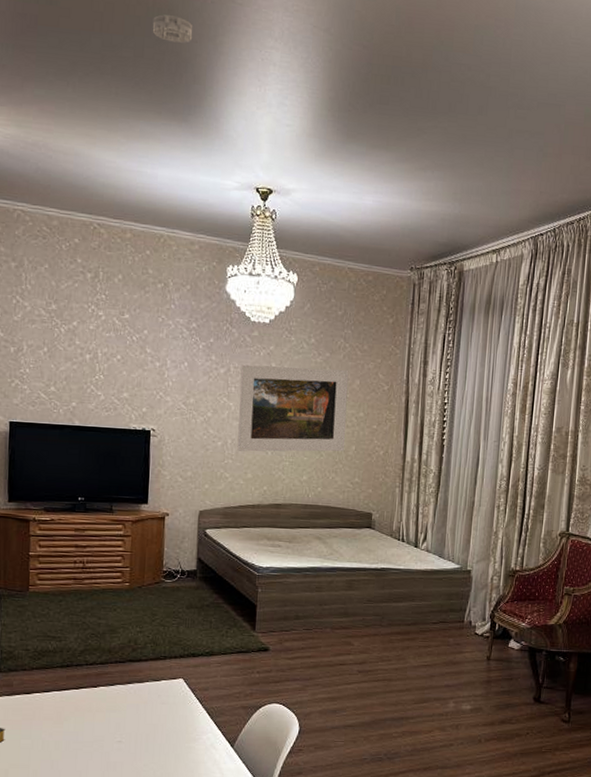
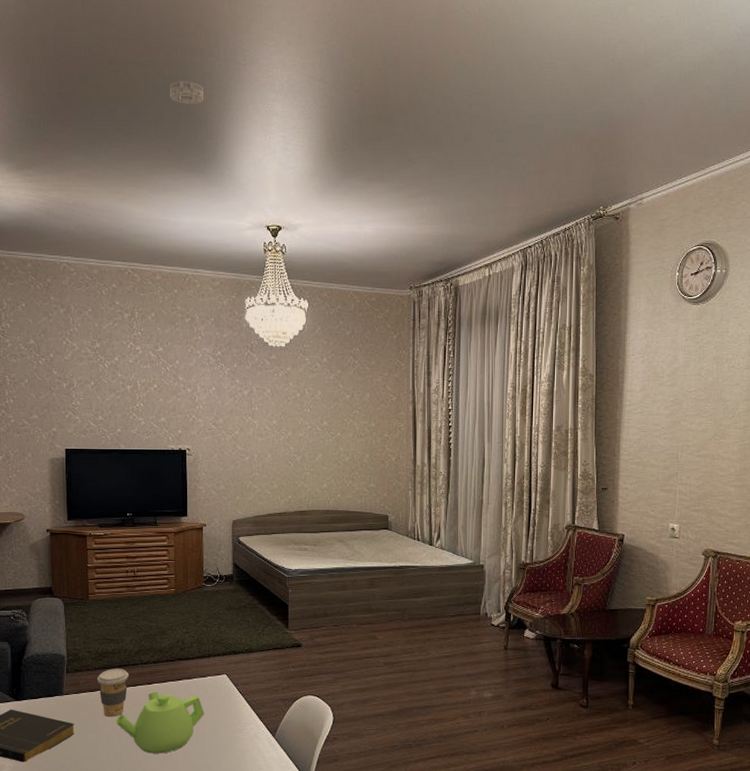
coffee cup: none [34,669,72,723] -> present [97,669,129,718]
teapot: none [53,695,157,764] -> present [115,691,205,754]
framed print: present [237,364,349,452] -> none [262,384,360,464]

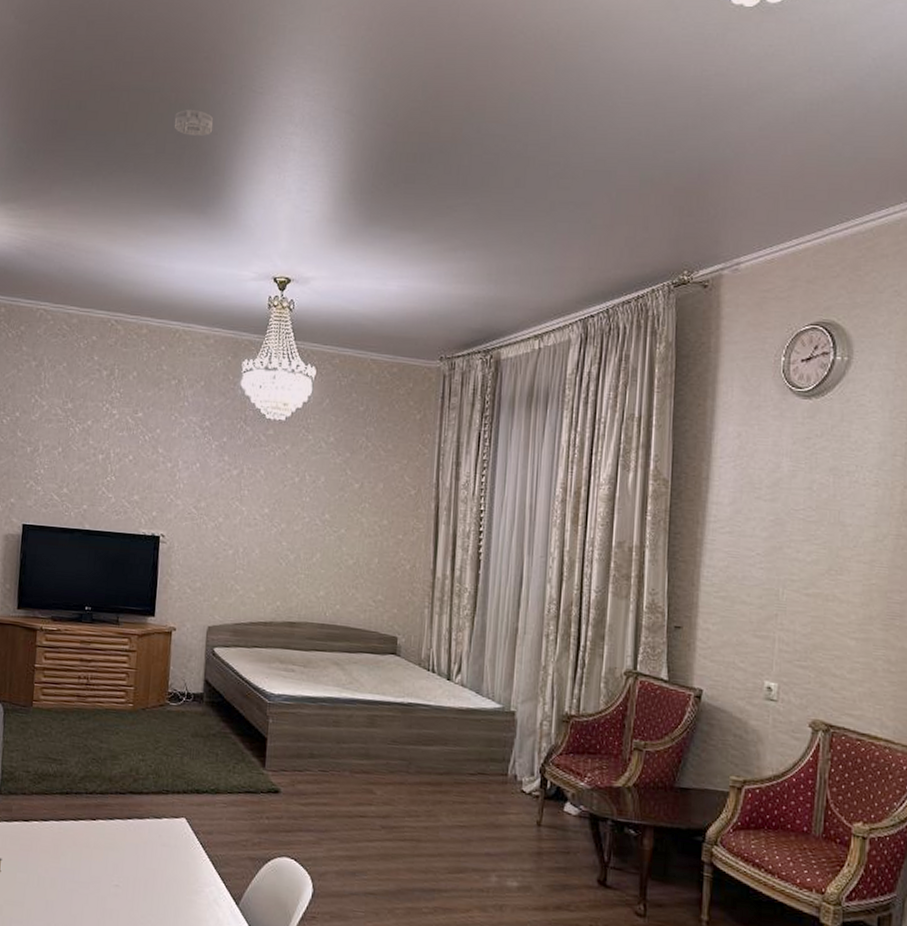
coffee cup: present [97,669,129,718] -> none [33,795,71,857]
teapot: present [115,691,205,754] -> none [49,830,156,910]

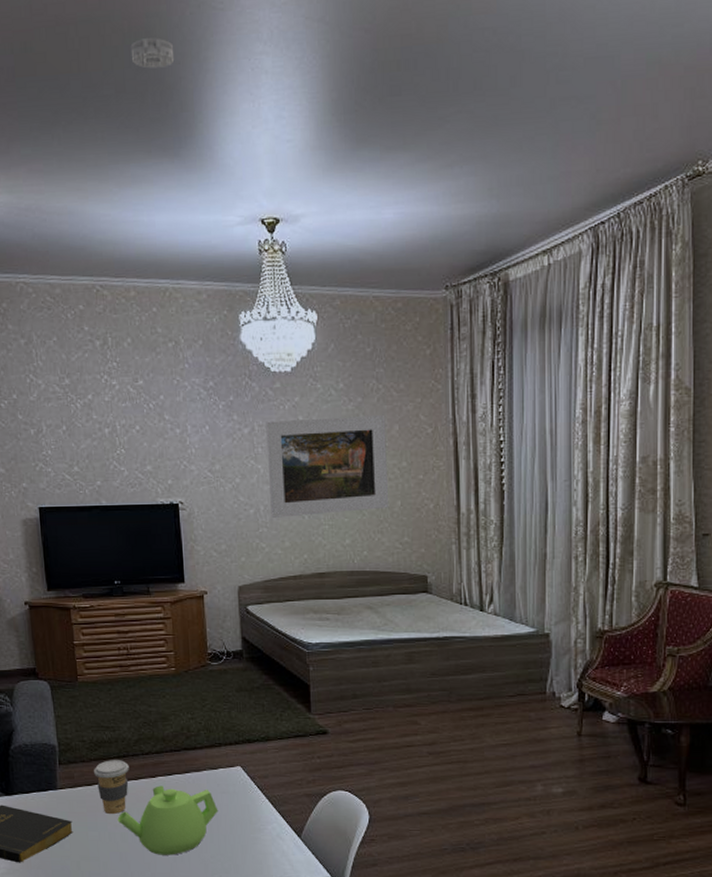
coffee cup: none [33,795,71,857] -> present [94,760,129,815]
teapot: none [49,830,156,910] -> present [117,786,219,855]
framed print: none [249,465,371,564] -> present [266,414,389,518]

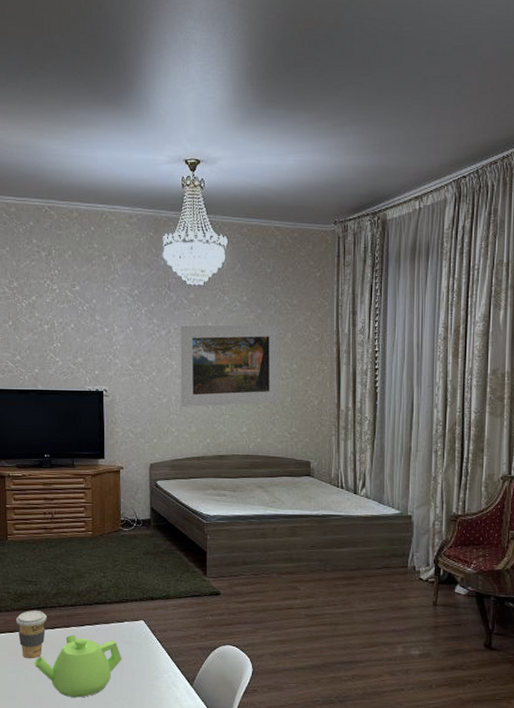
smoke detector: present [130,37,175,69] -> none [86,11,121,35]

